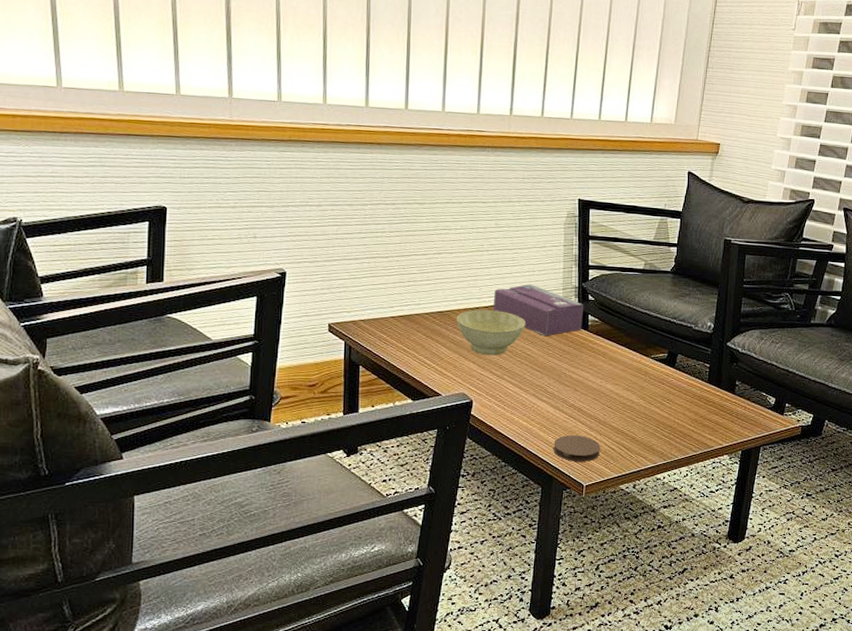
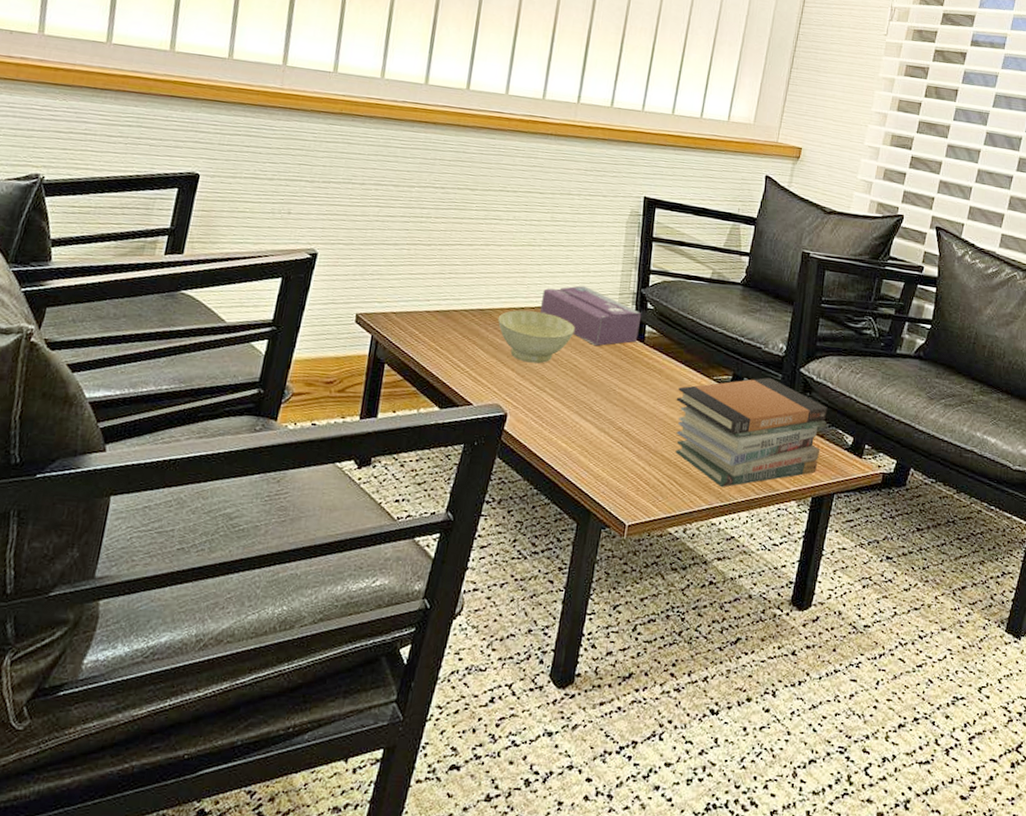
coaster: present [553,435,601,462] -> none [594,463,649,497]
book stack: none [619,352,753,449] -> present [675,377,828,488]

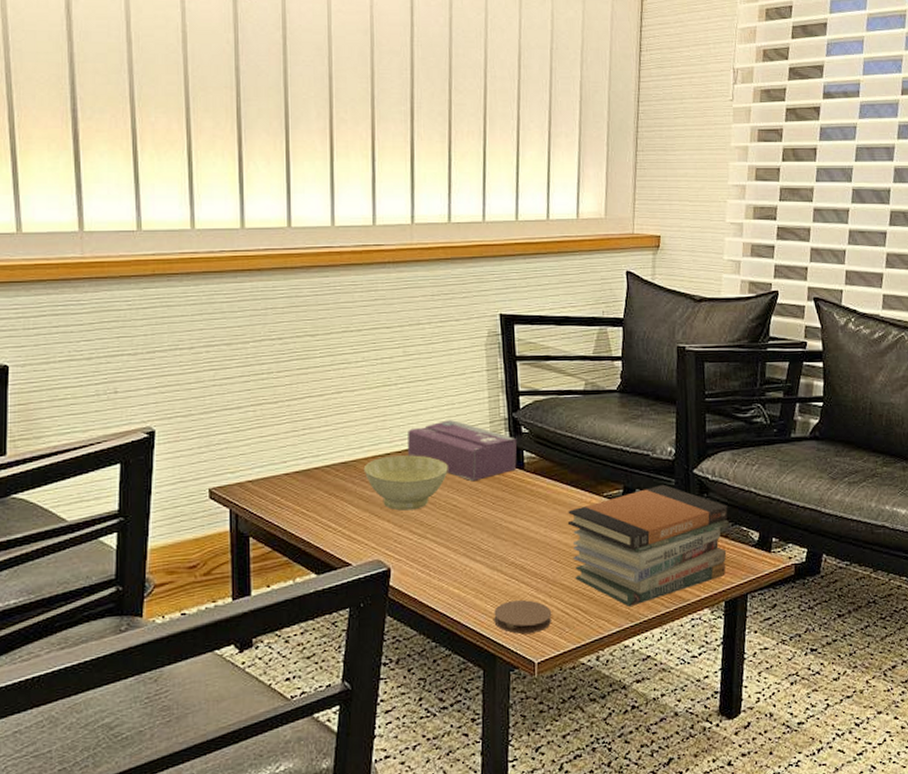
coaster: none [594,463,649,497] -> present [494,600,552,634]

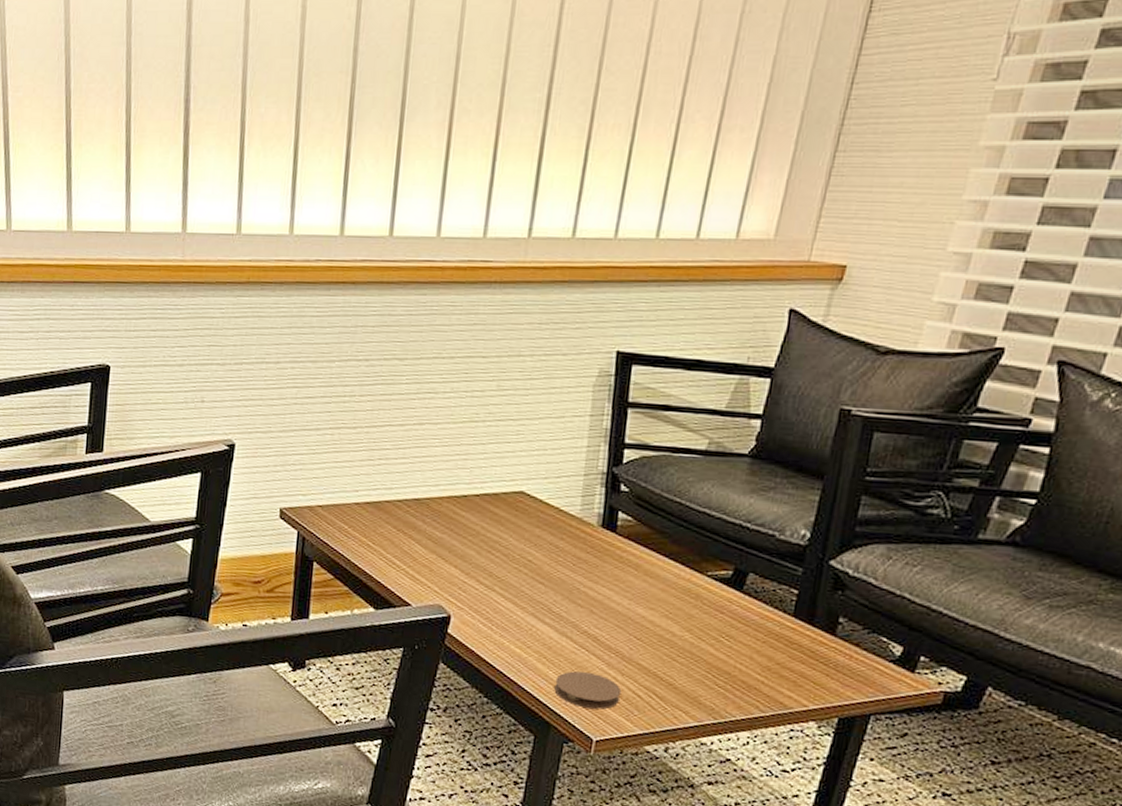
bowl: present [363,455,448,511] -> none [436,498,529,560]
tissue box: present [407,420,517,482] -> none [485,467,614,538]
book stack: present [567,484,730,608] -> none [655,571,868,703]

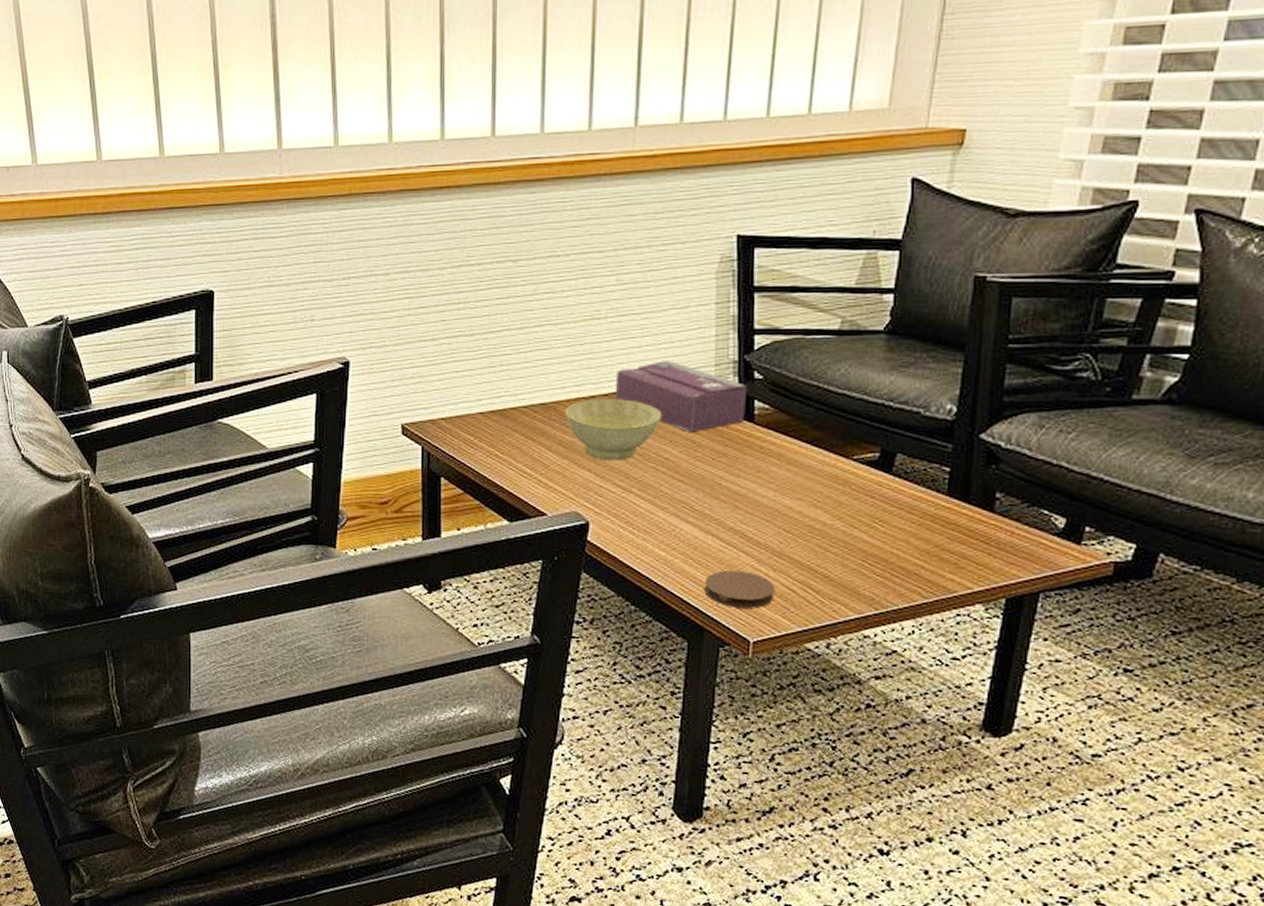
bowl: none [436,498,529,560] -> present [564,399,661,461]
tissue box: none [485,467,614,538] -> present [614,361,748,433]

